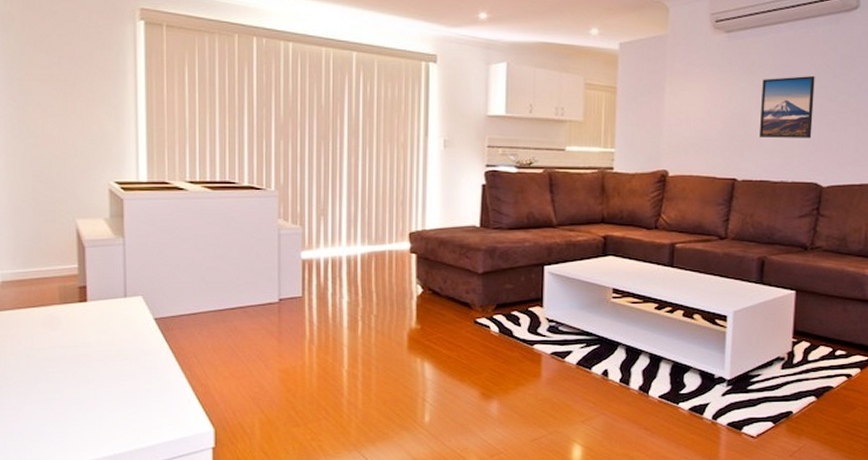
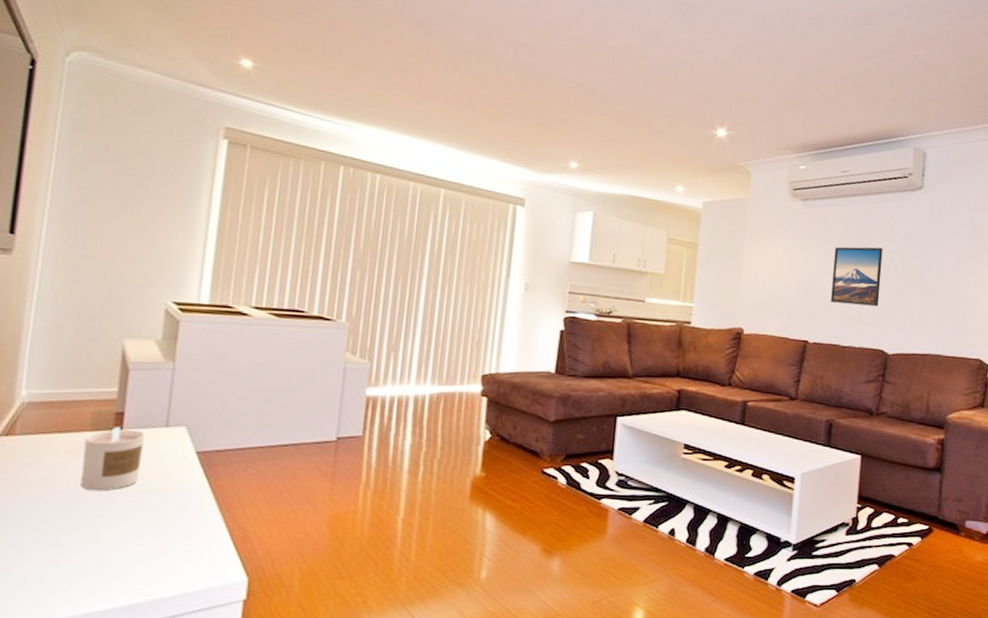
candle: none [56,299,108,358] -> present [80,427,145,492]

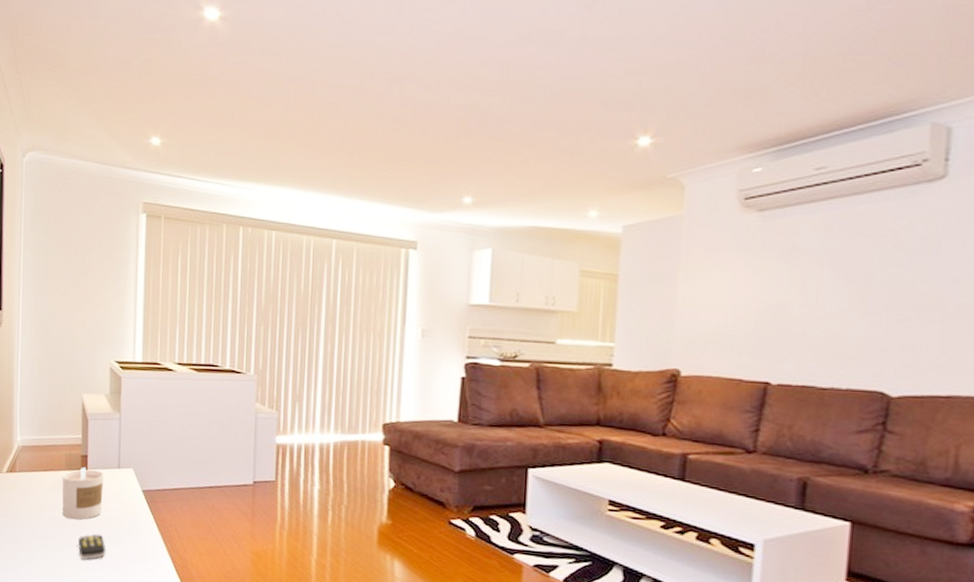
remote control: none [99,506,140,541] -> present [78,533,106,561]
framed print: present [831,246,883,307] -> none [802,261,882,337]

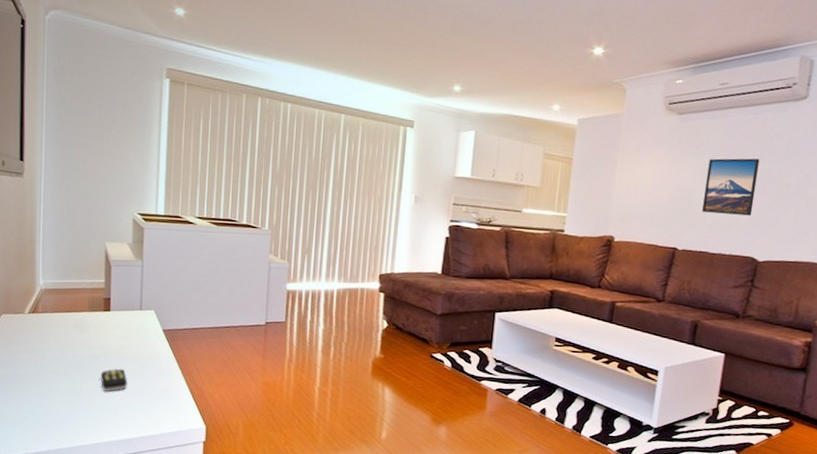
candle: present [62,467,104,520] -> none [85,309,126,356]
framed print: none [802,261,882,337] -> present [702,158,760,216]

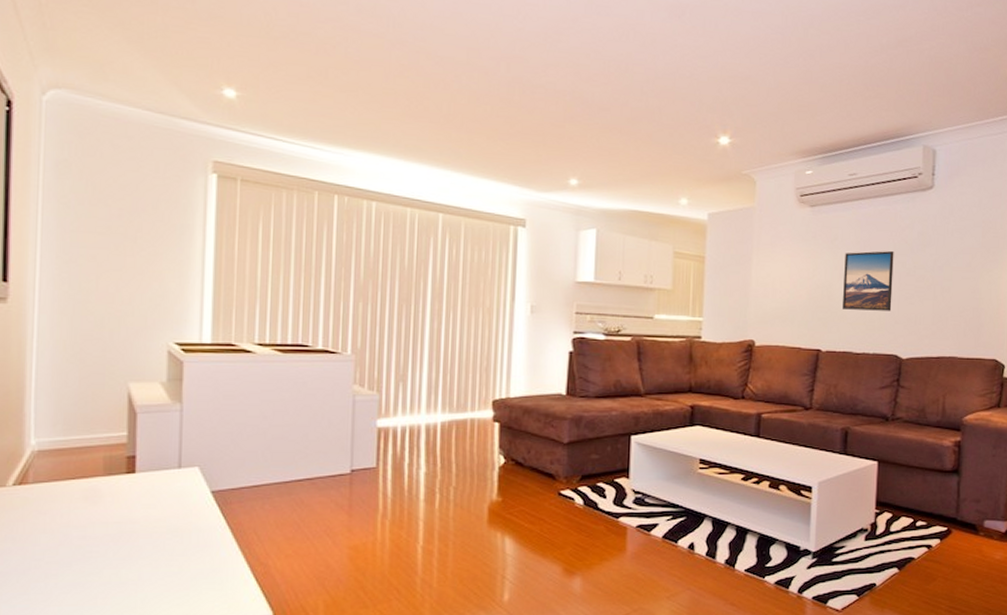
remote control: present [100,368,128,393] -> none [121,548,162,583]

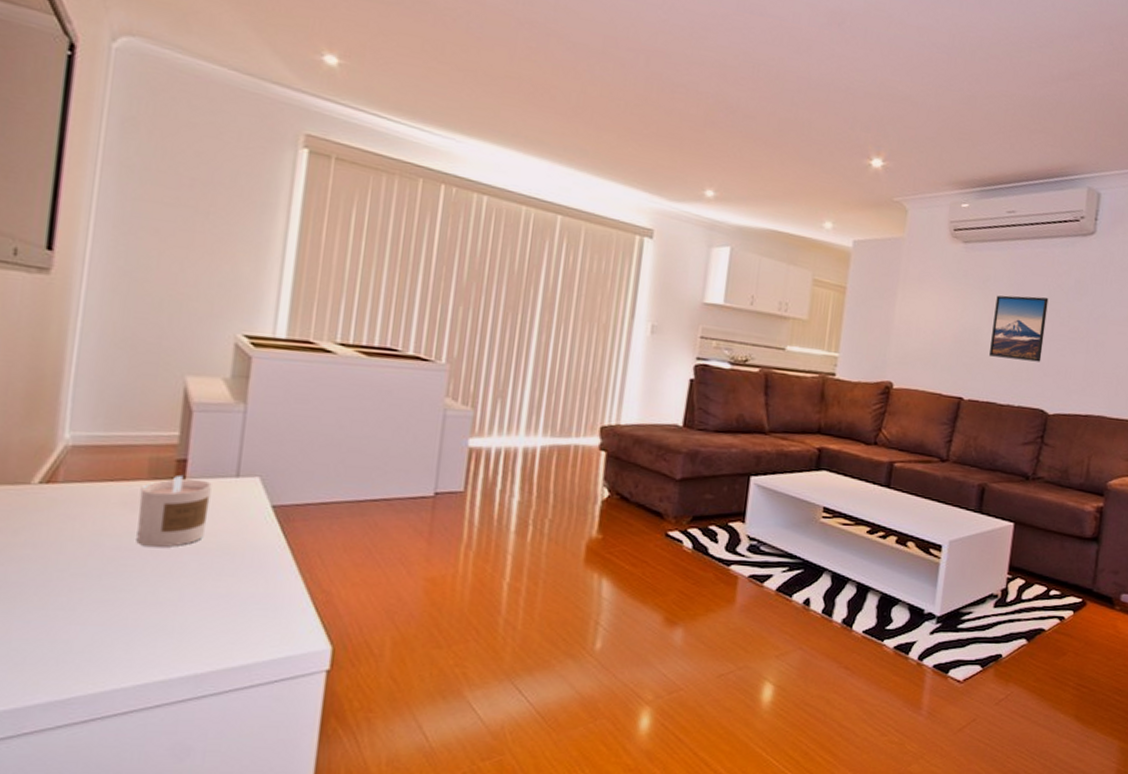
candle: none [98,471,158,535] -> present [136,476,212,548]

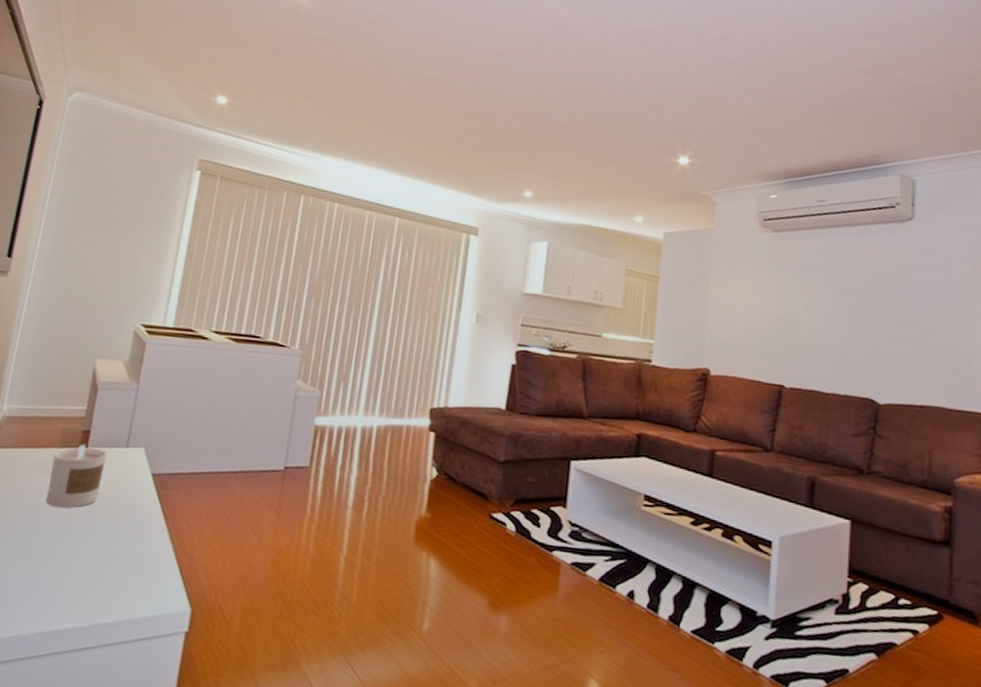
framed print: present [989,295,1049,362] -> none [809,282,869,350]

